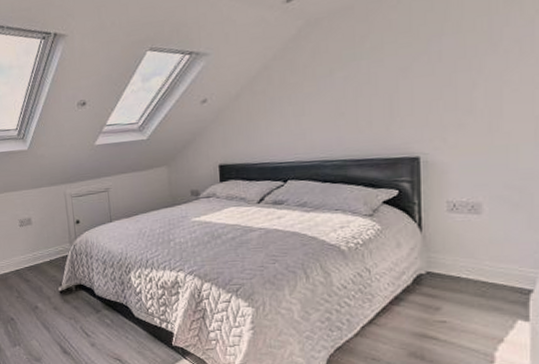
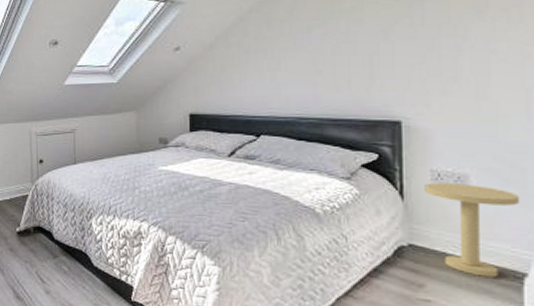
side table: none [441,211,528,296] -> present [425,183,521,278]

